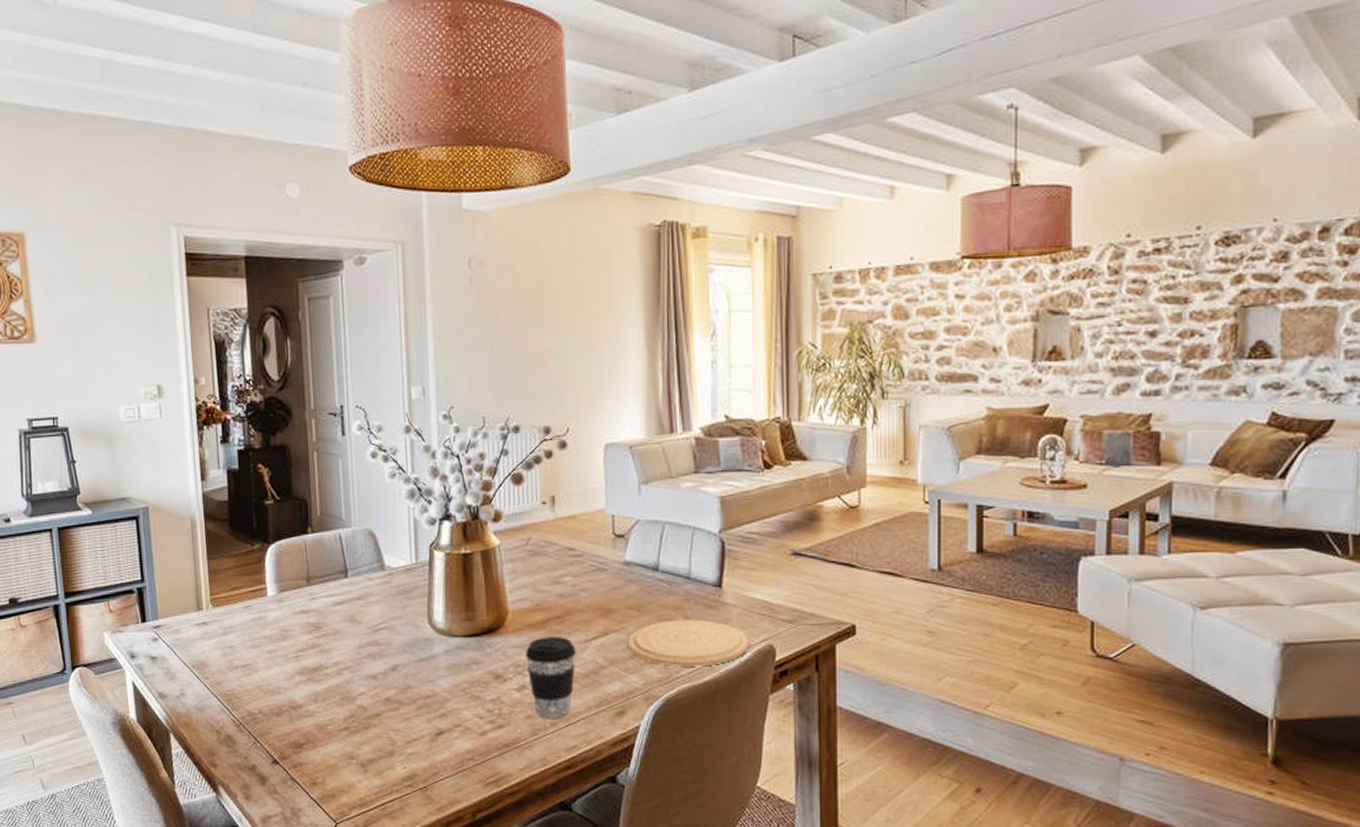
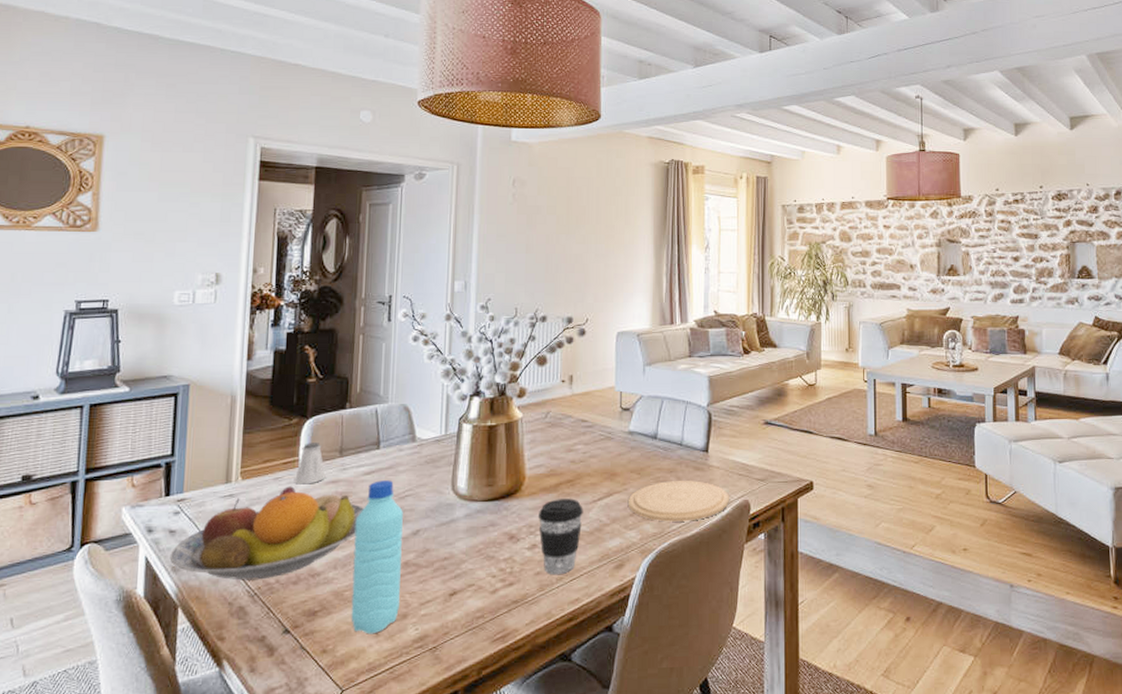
fruit bowl: none [154,615,338,710] -> present [169,486,364,581]
saltshaker: none [264,570,295,614] -> present [295,442,326,485]
water bottle: none [330,612,385,770] -> present [351,480,403,634]

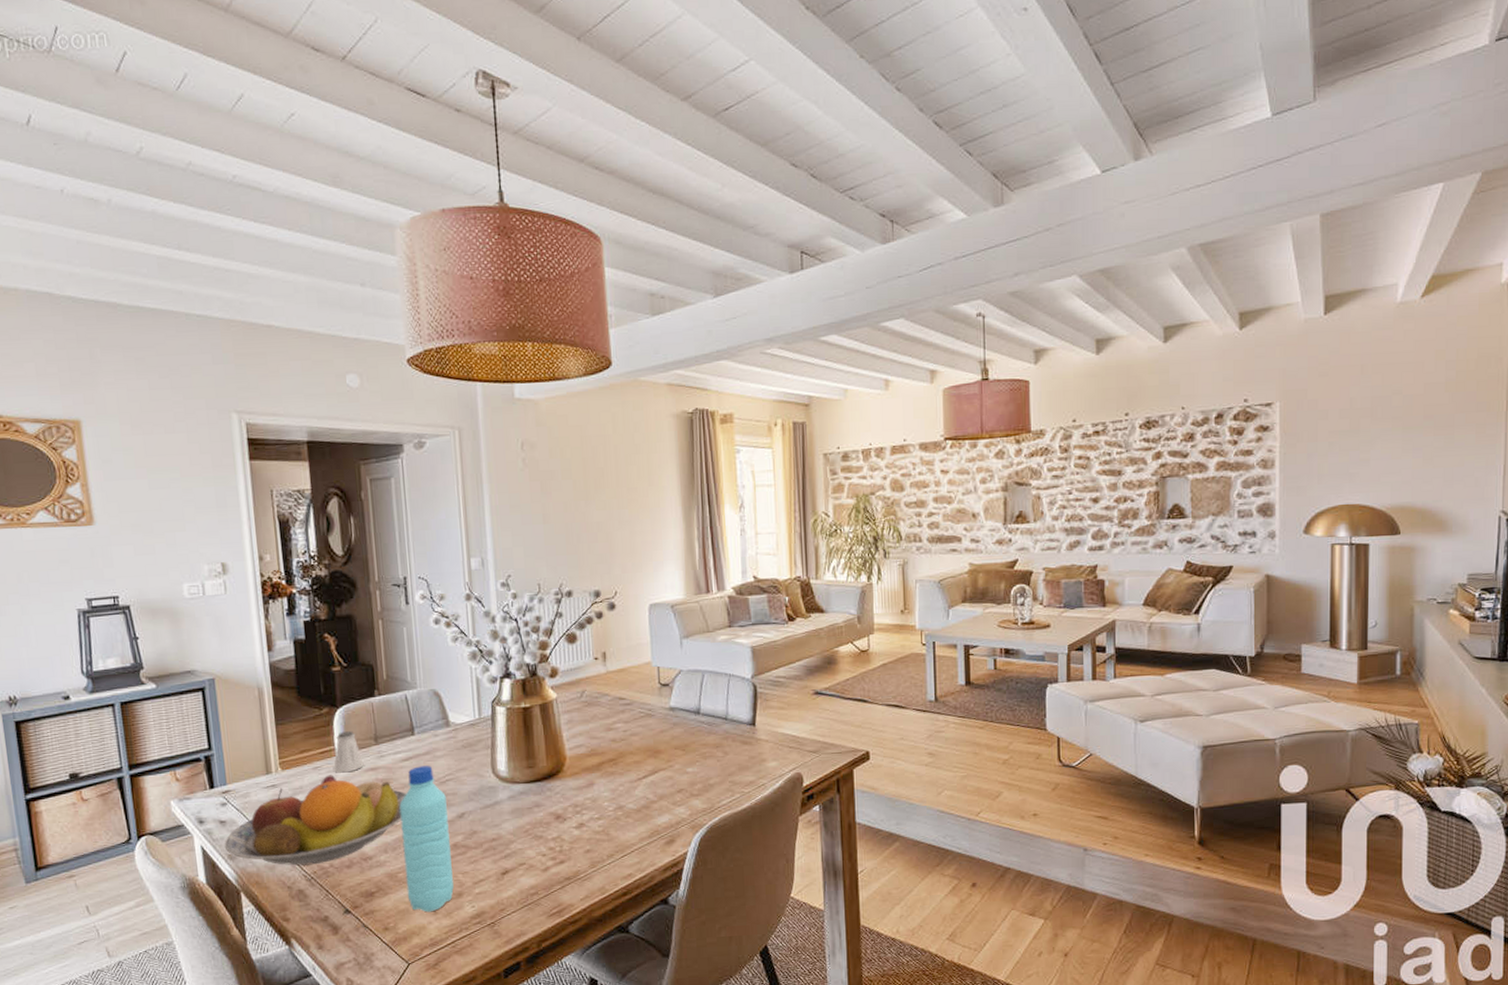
coffee cup: present [539,498,583,575] -> none [583,777,629,853]
plate: present [627,481,729,522] -> none [674,755,780,797]

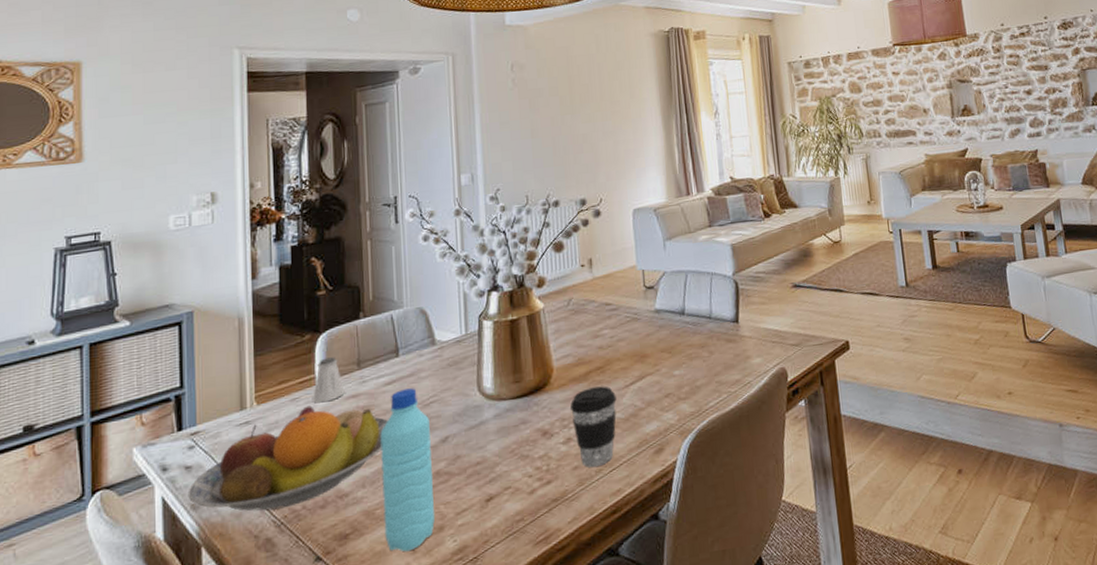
coffee cup: none [583,777,629,853] -> present [570,386,617,468]

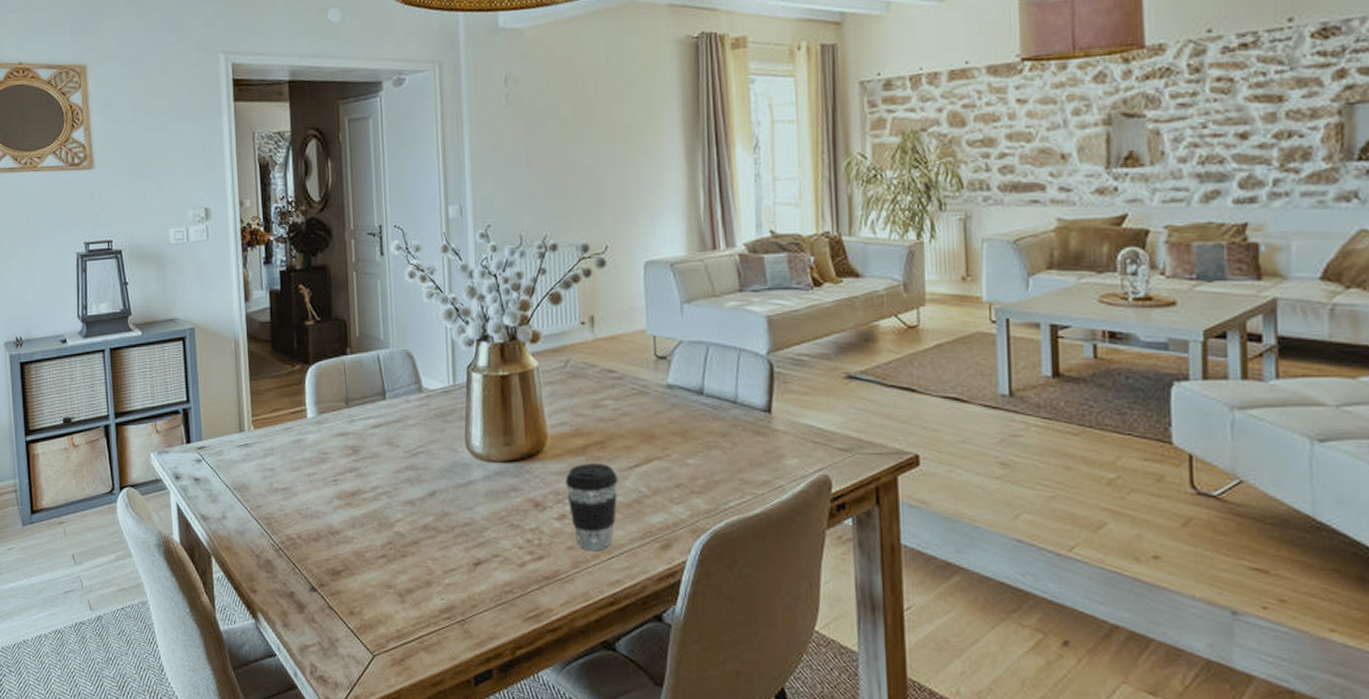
fruit bowl: present [188,406,388,512] -> none [197,437,376,534]
saltshaker: present [313,357,345,404] -> none [304,391,334,436]
water bottle: present [380,388,435,552] -> none [368,434,422,600]

